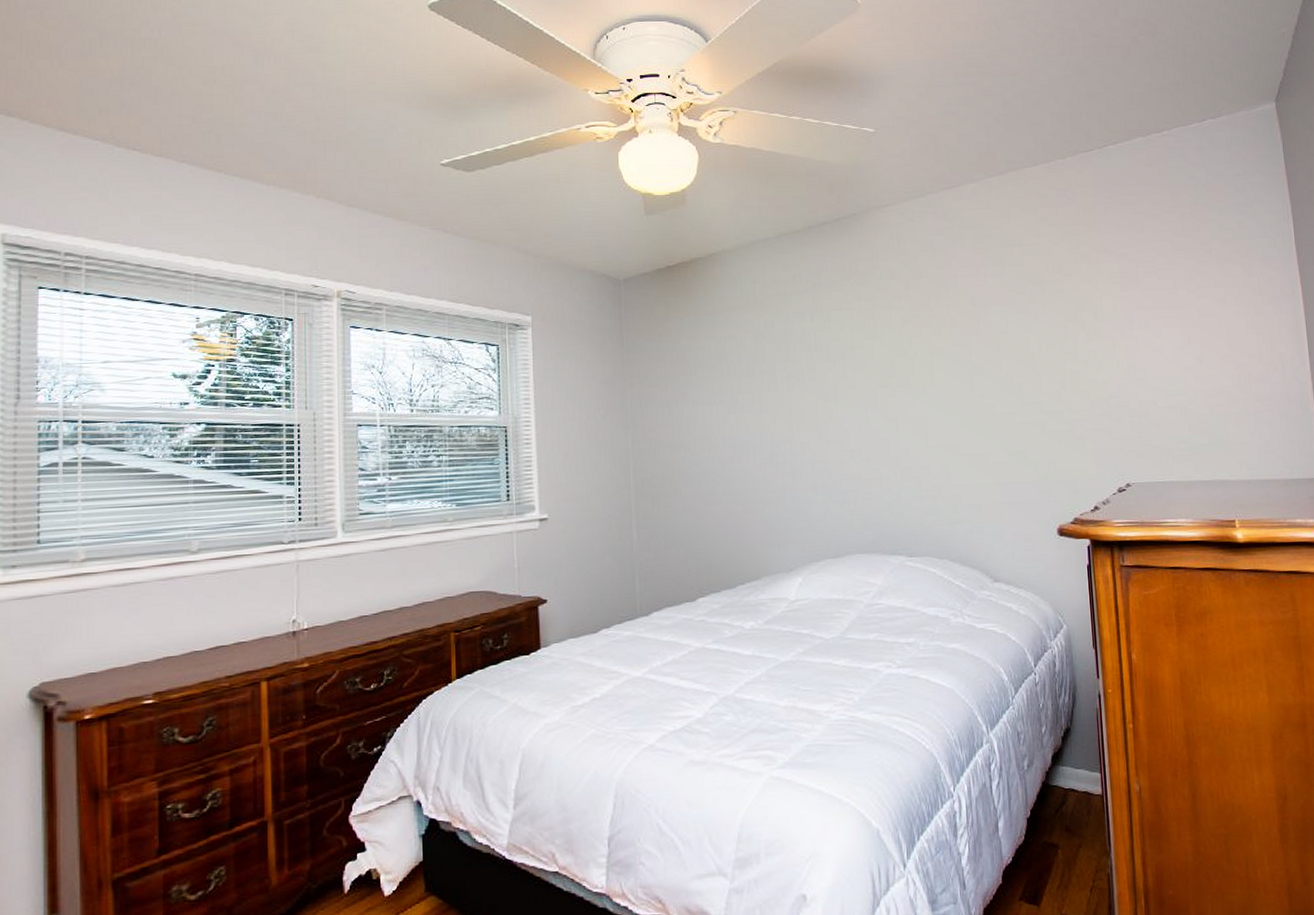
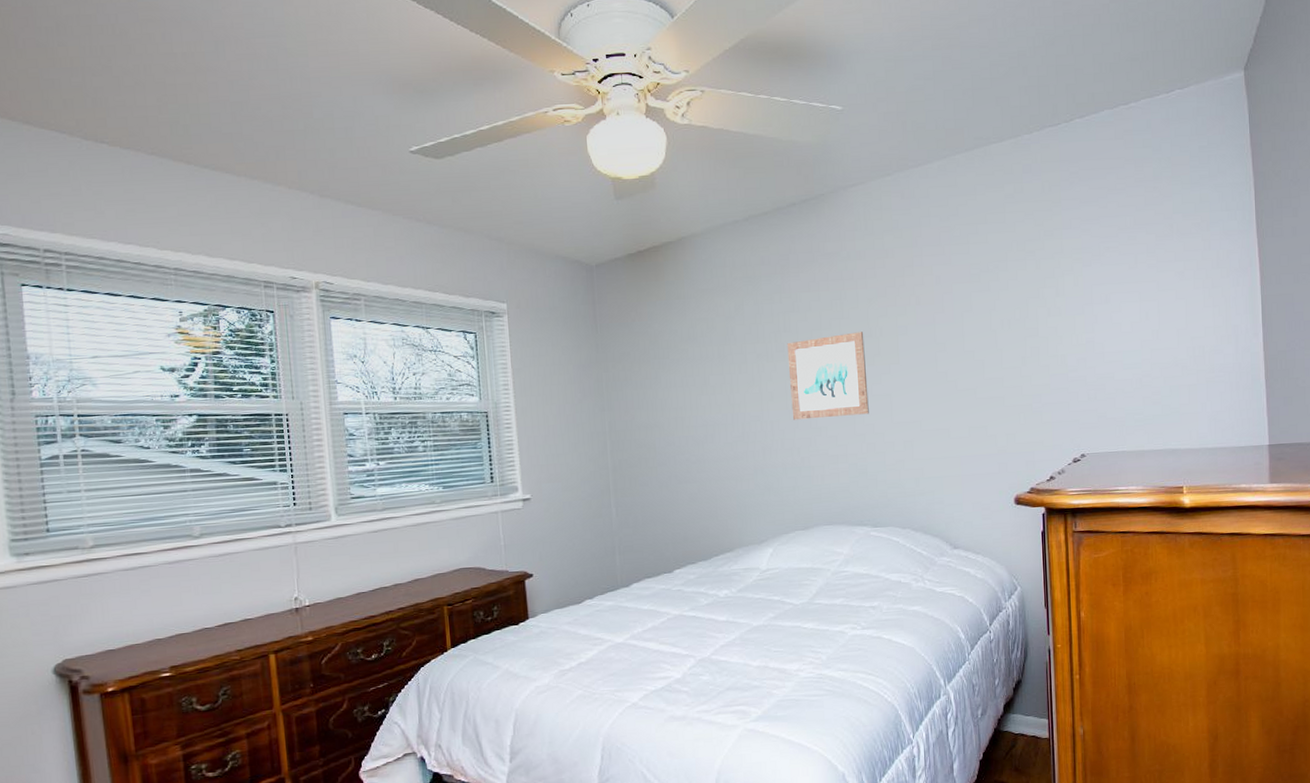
wall art: none [818,352,904,442] -> present [787,332,869,420]

